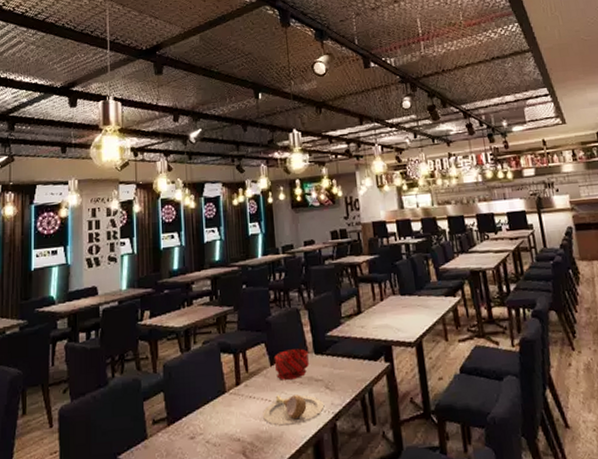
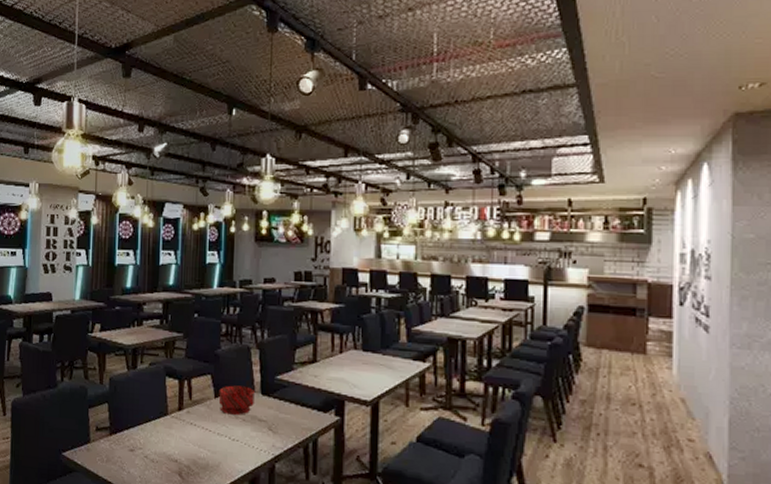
plate: present [263,394,325,427] -> none [202,427,265,459]

